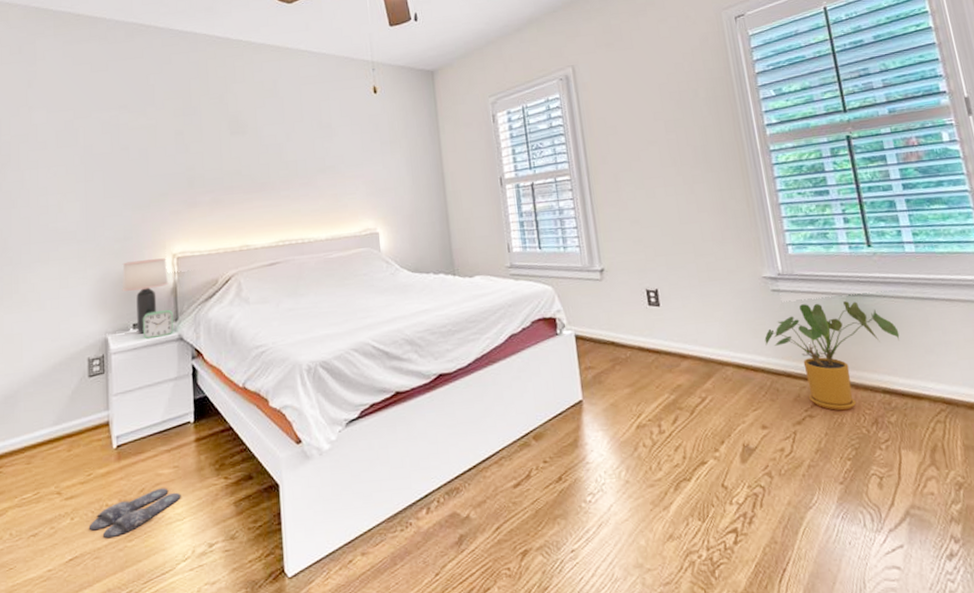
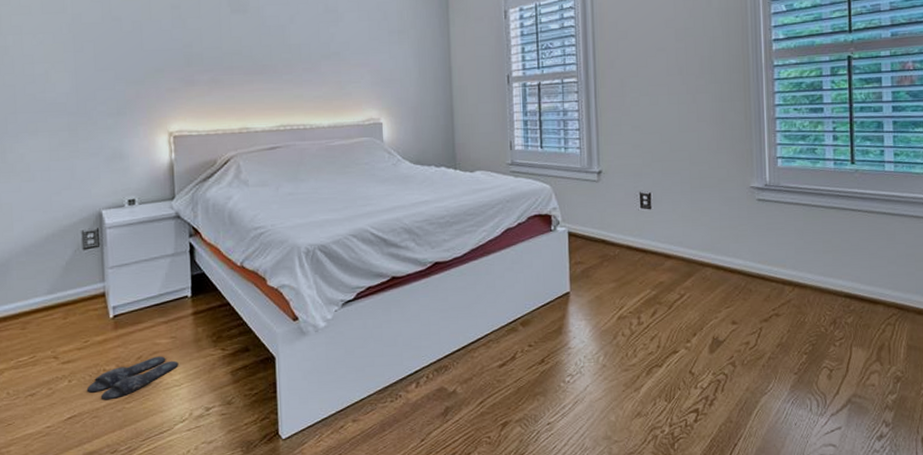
table lamp: present [122,258,169,334] -> none [116,136,165,210]
alarm clock: present [143,310,174,340] -> none [139,188,170,216]
house plant: present [764,301,900,411] -> none [745,213,867,311]

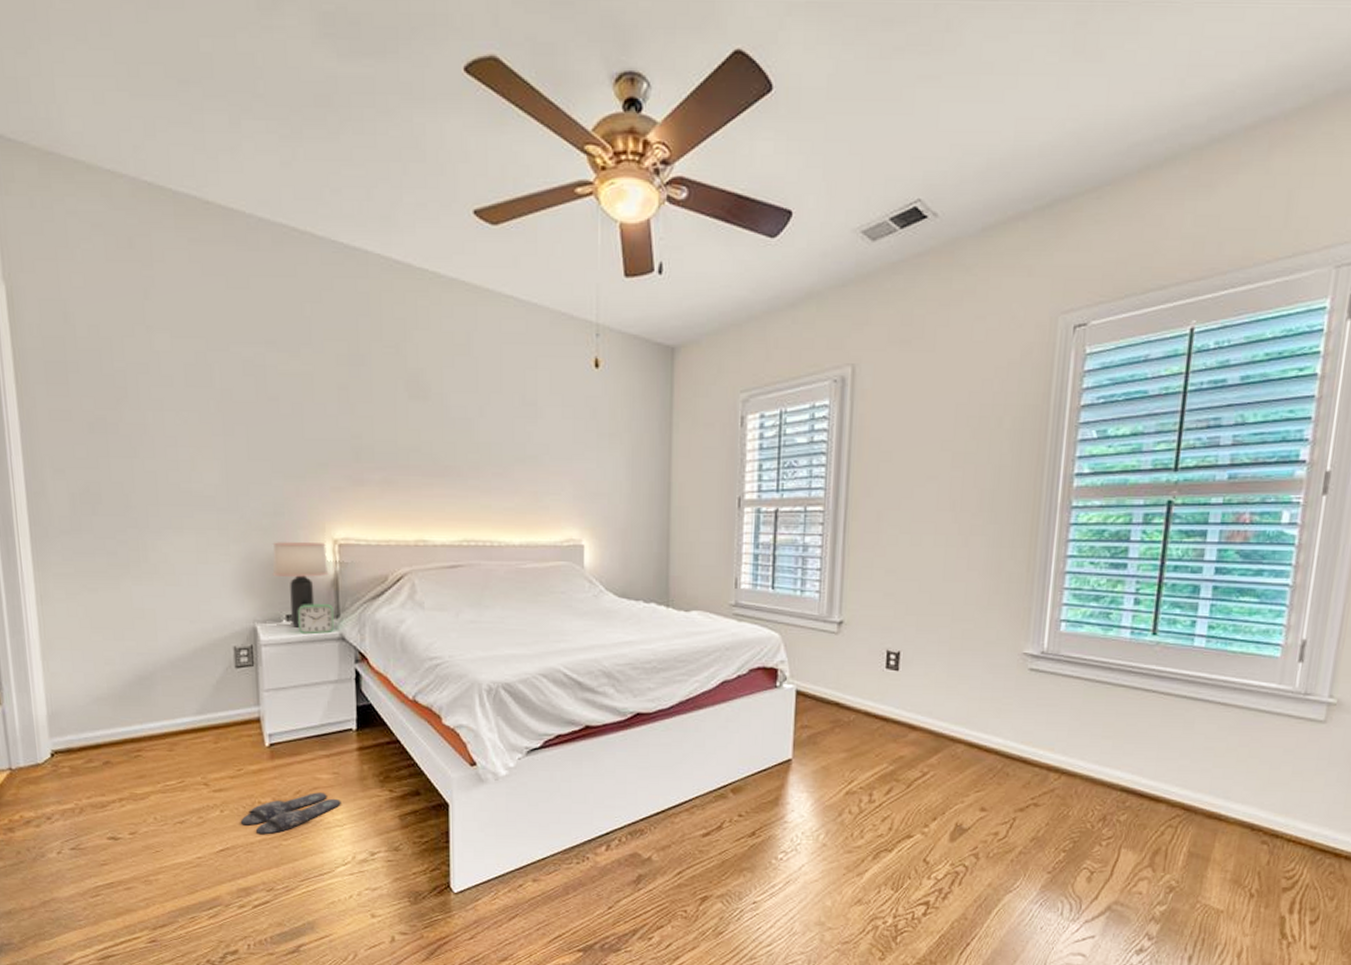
table lamp: none [116,136,165,210] -> present [272,542,329,627]
alarm clock: none [139,188,170,216] -> present [298,604,334,635]

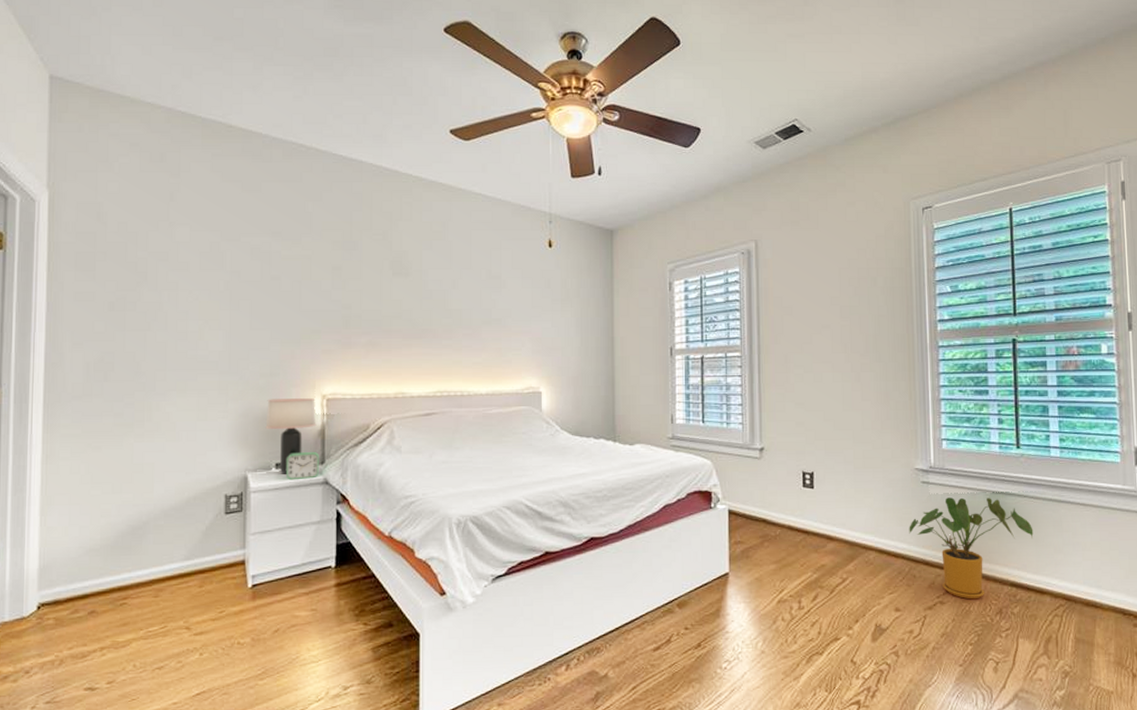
slippers: present [241,792,341,835] -> none [219,630,318,676]
house plant: none [1007,688,1158,804] -> present [909,498,1034,600]

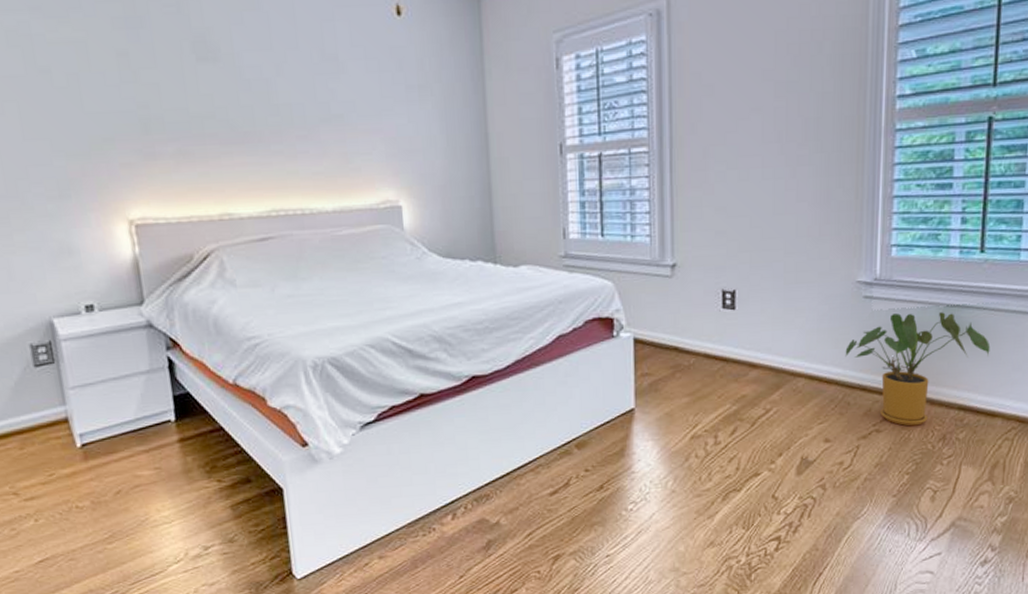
table lamp: present [265,398,317,474] -> none [61,225,128,318]
alarm clock: present [287,452,319,480] -> none [97,290,140,325]

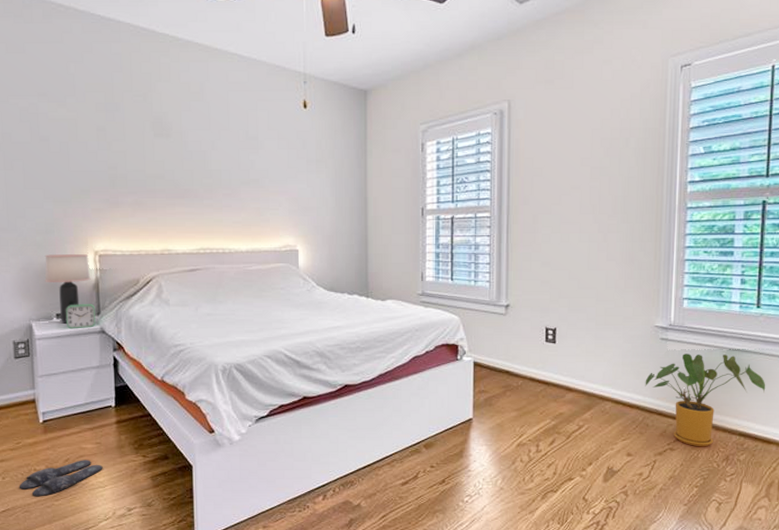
slippers: none [58,490,167,541] -> present [20,460,103,497]
table lamp: none [61,225,128,318] -> present [44,254,91,324]
alarm clock: none [97,290,140,325] -> present [66,304,96,329]

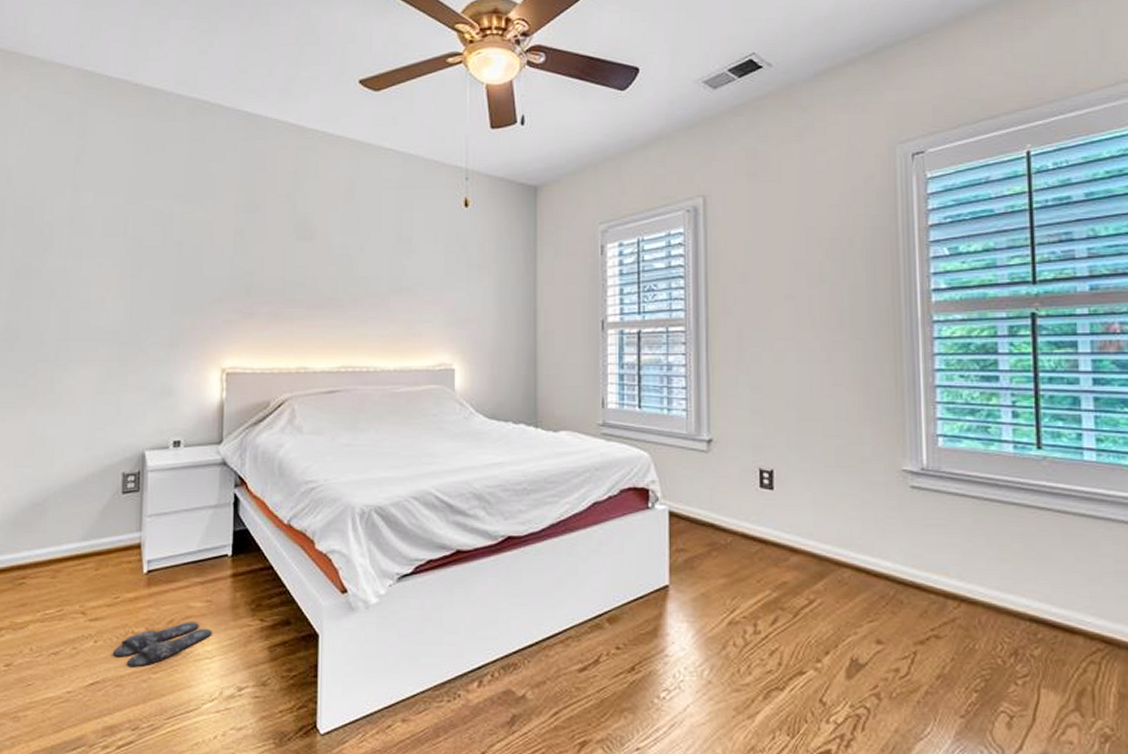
table lamp: present [44,254,91,324] -> none [164,372,216,453]
alarm clock: present [66,304,96,329] -> none [184,430,217,460]
house plant: present [645,354,766,447] -> none [894,507,1060,636]

